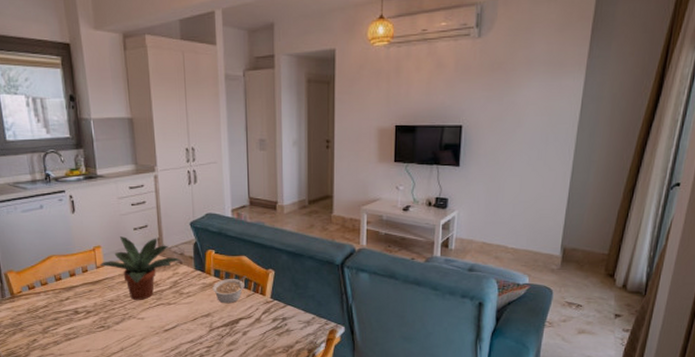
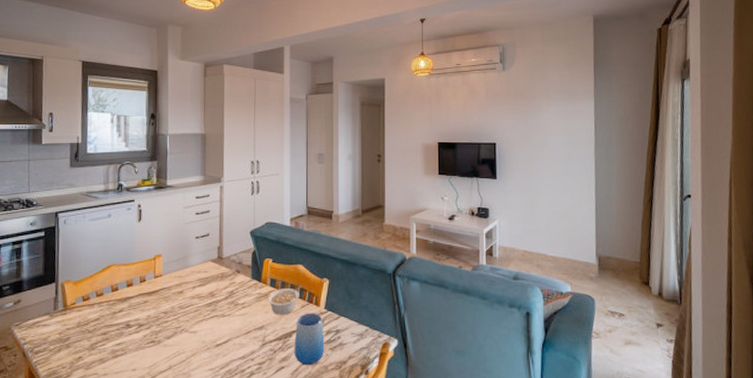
potted plant: present [99,236,181,300] -> none [158,245,239,312]
cup: none [241,302,272,349] -> present [294,313,325,366]

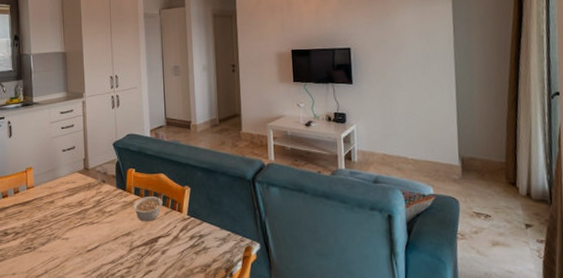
cup: present [294,313,325,366] -> none [160,219,190,269]

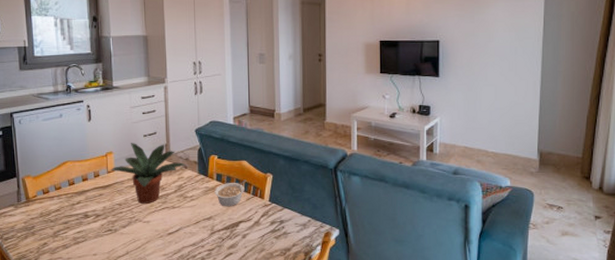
potted plant: none [30,158,104,220] -> present [110,143,186,204]

